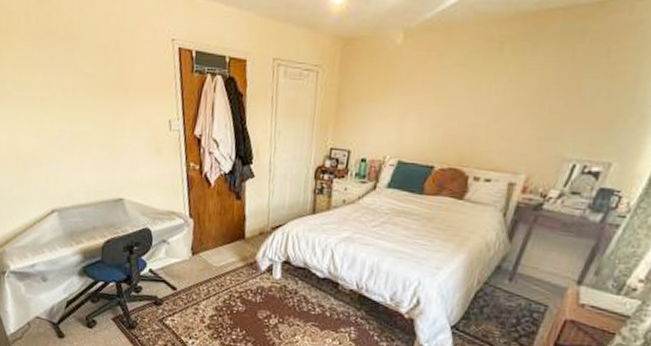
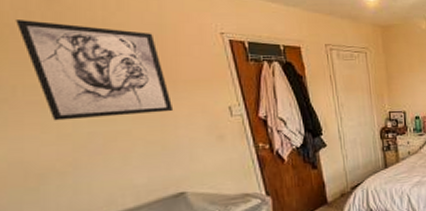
wall art: none [19,19,124,119] -> present [16,20,174,121]

